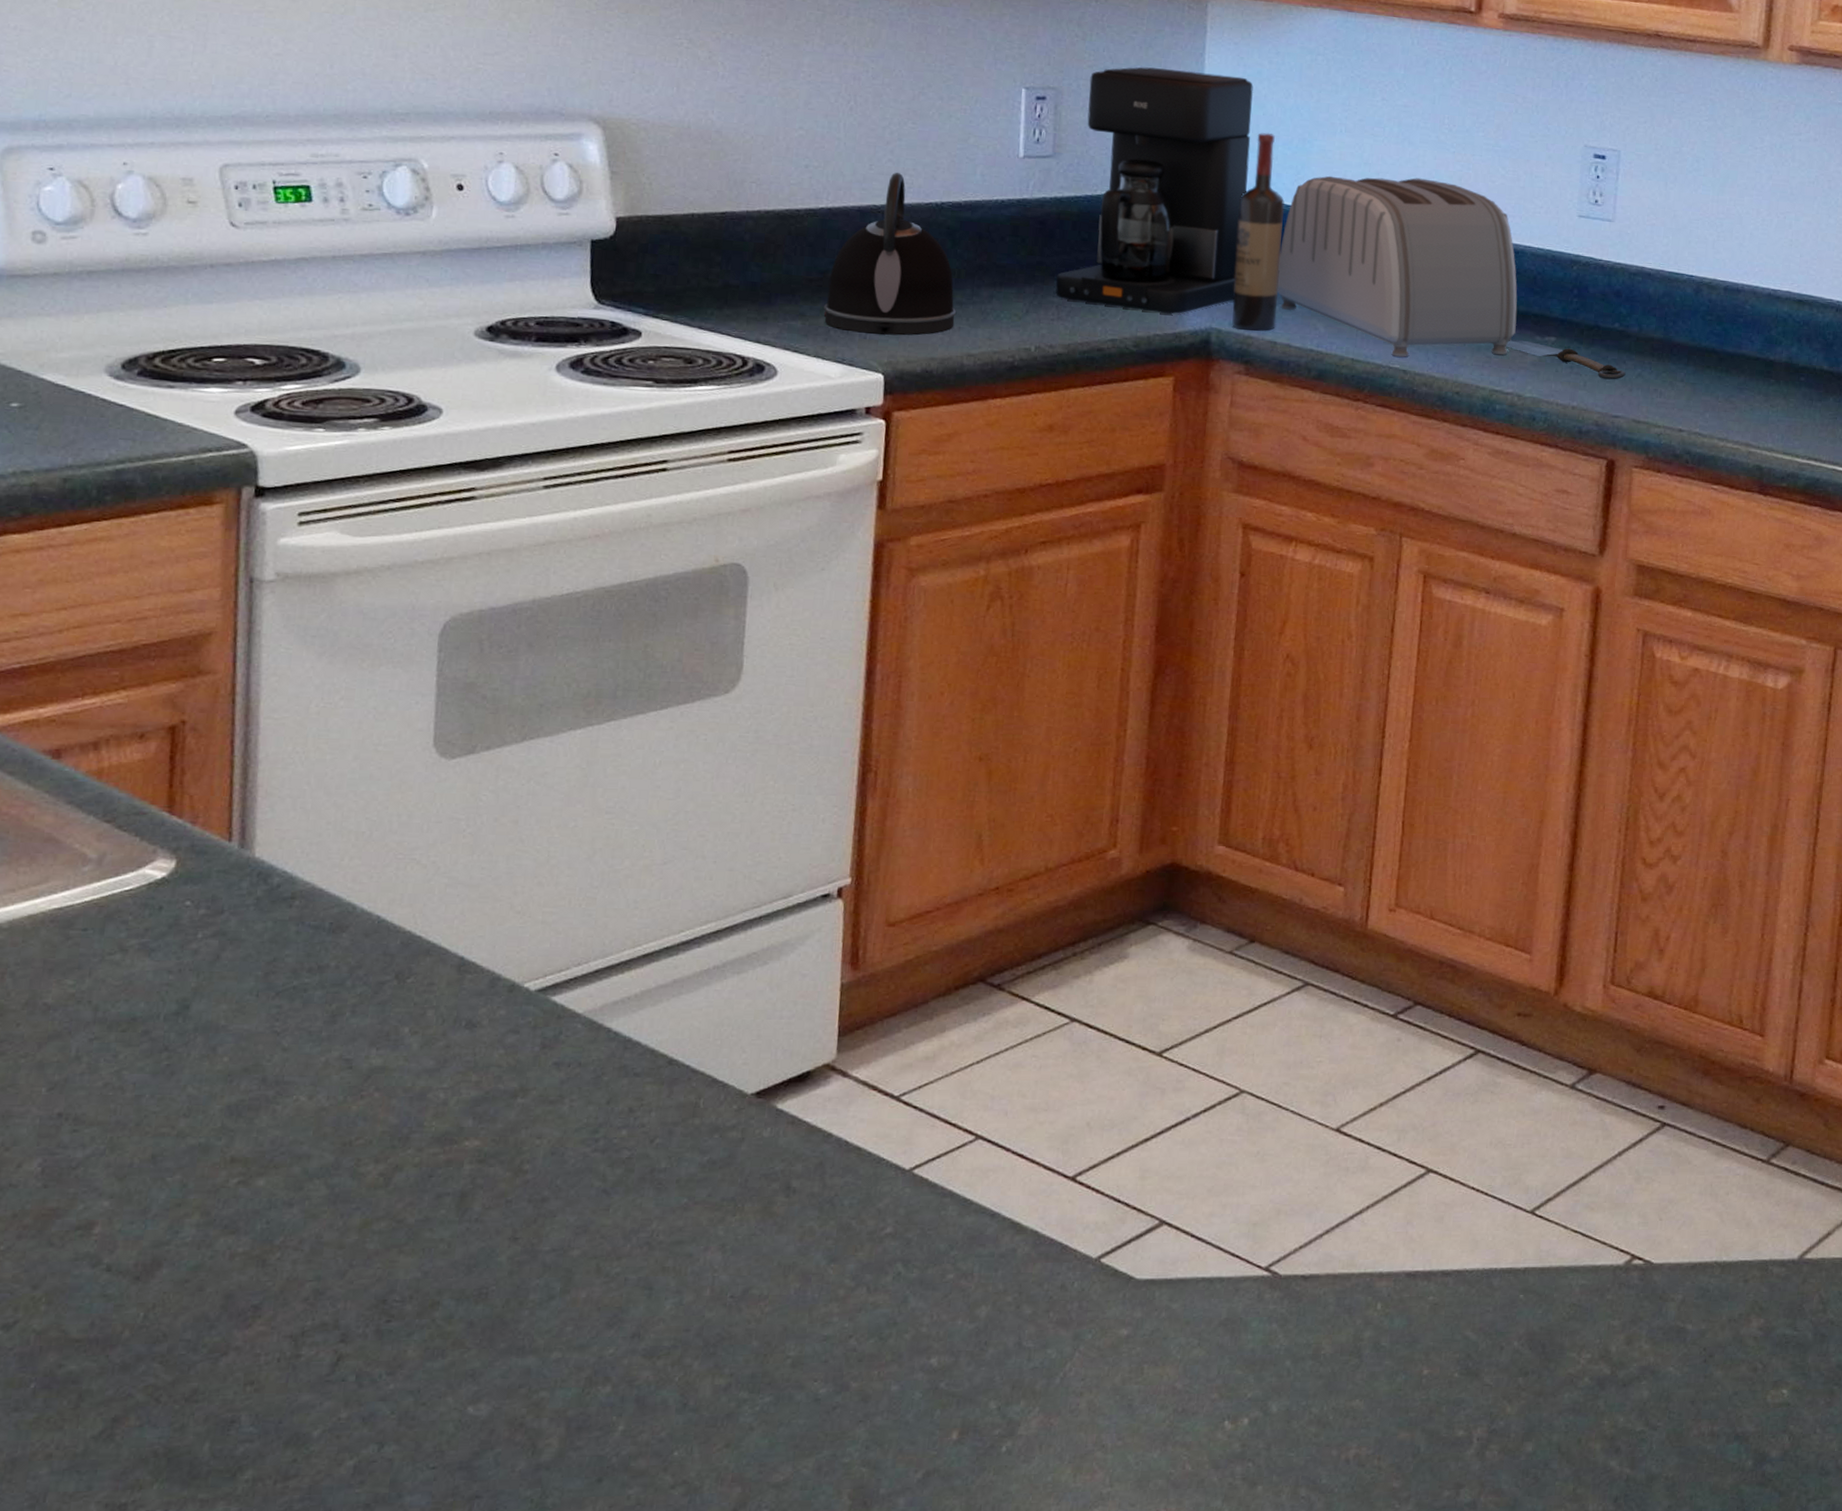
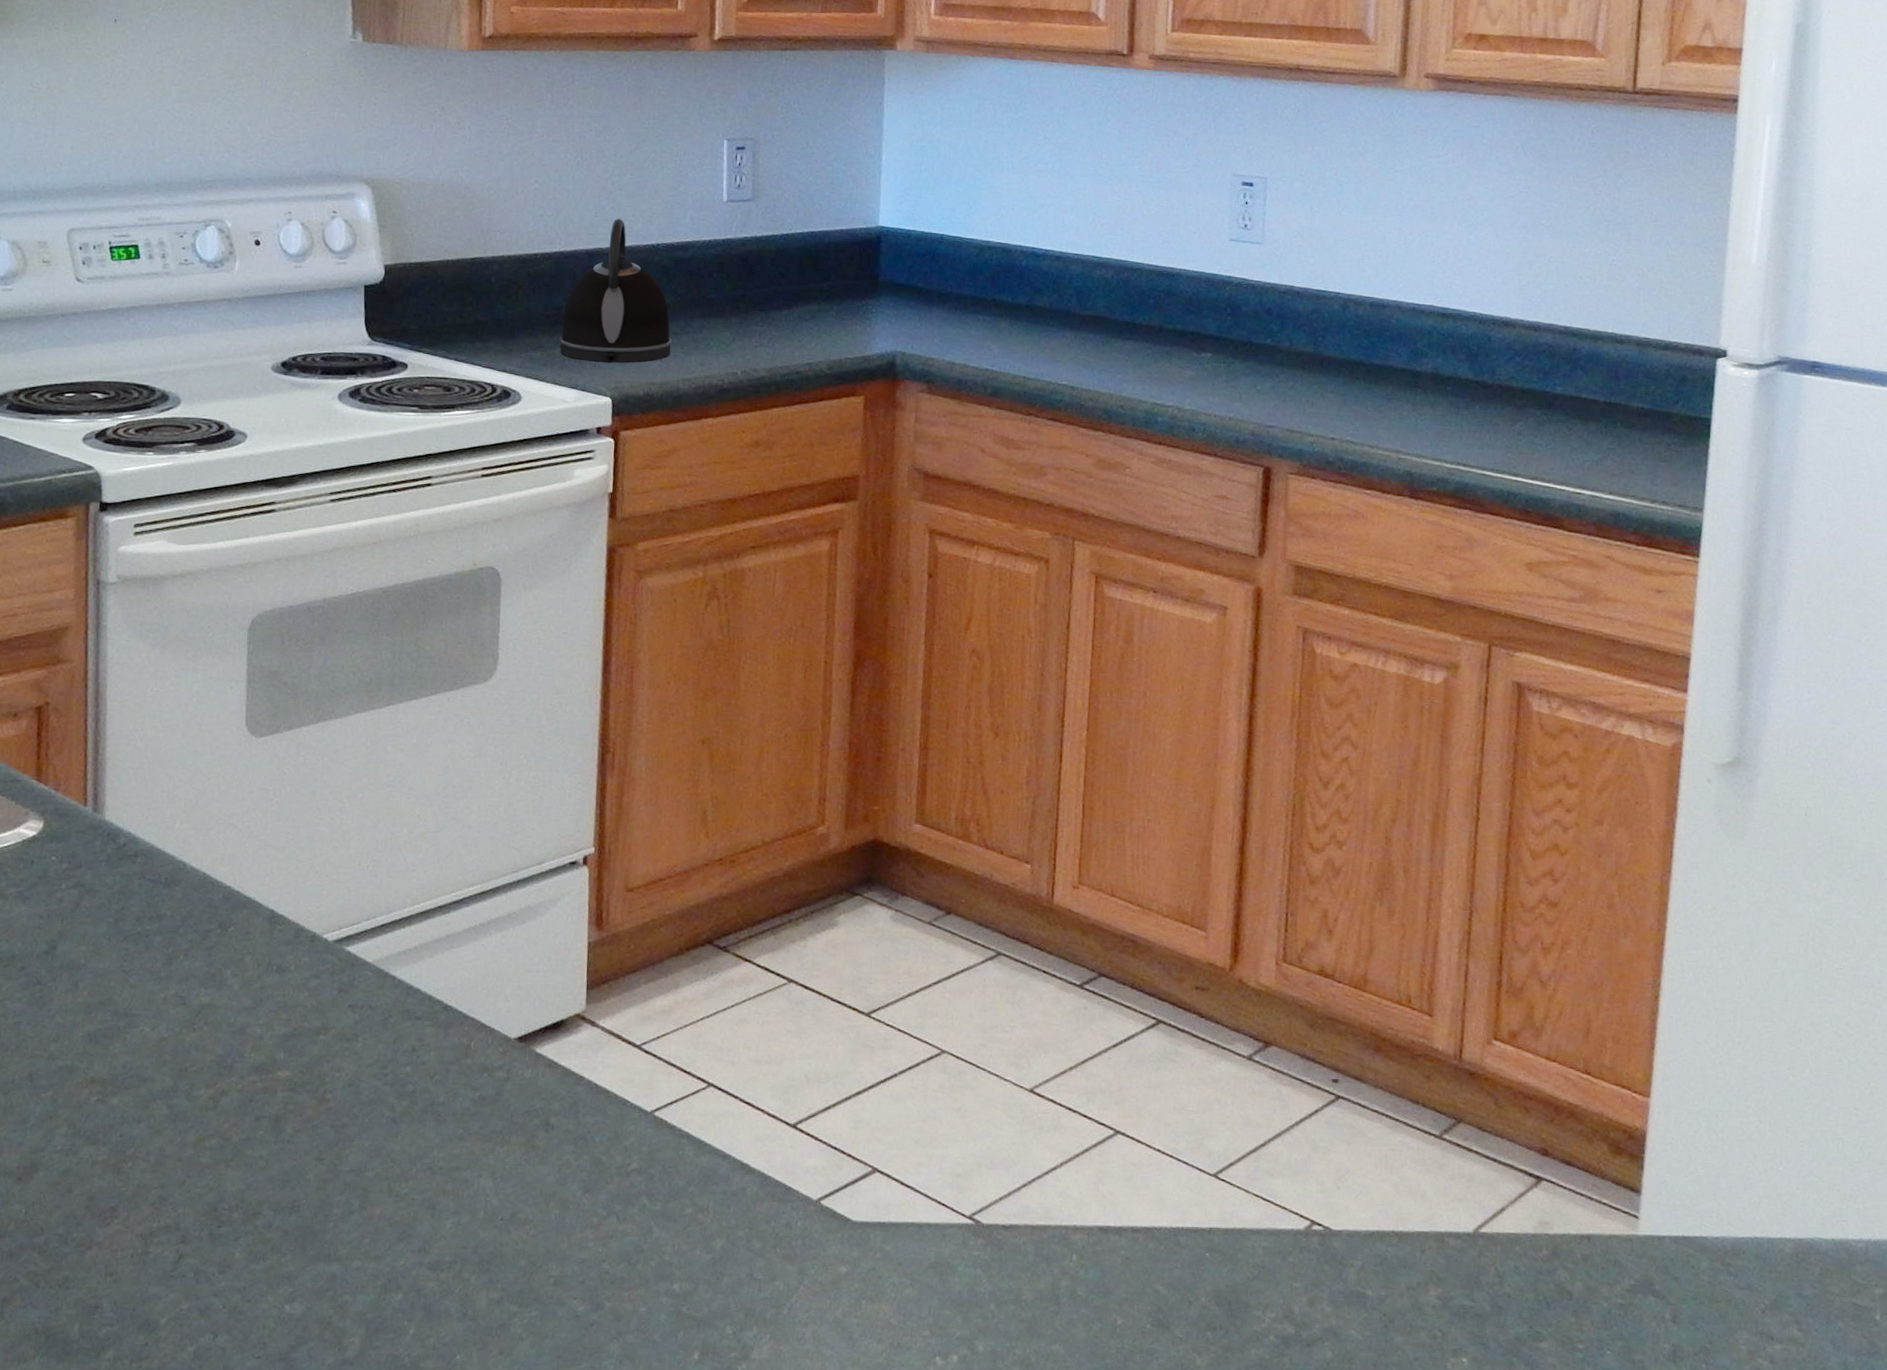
coffee maker: present [1055,67,1253,315] -> none [758,117,928,340]
wine bottle: present [1231,132,1285,332] -> none [914,172,959,354]
toaster: present [1277,175,1518,357] -> none [954,209,1175,375]
knife: present [1506,339,1626,380] -> none [1166,356,1279,392]

